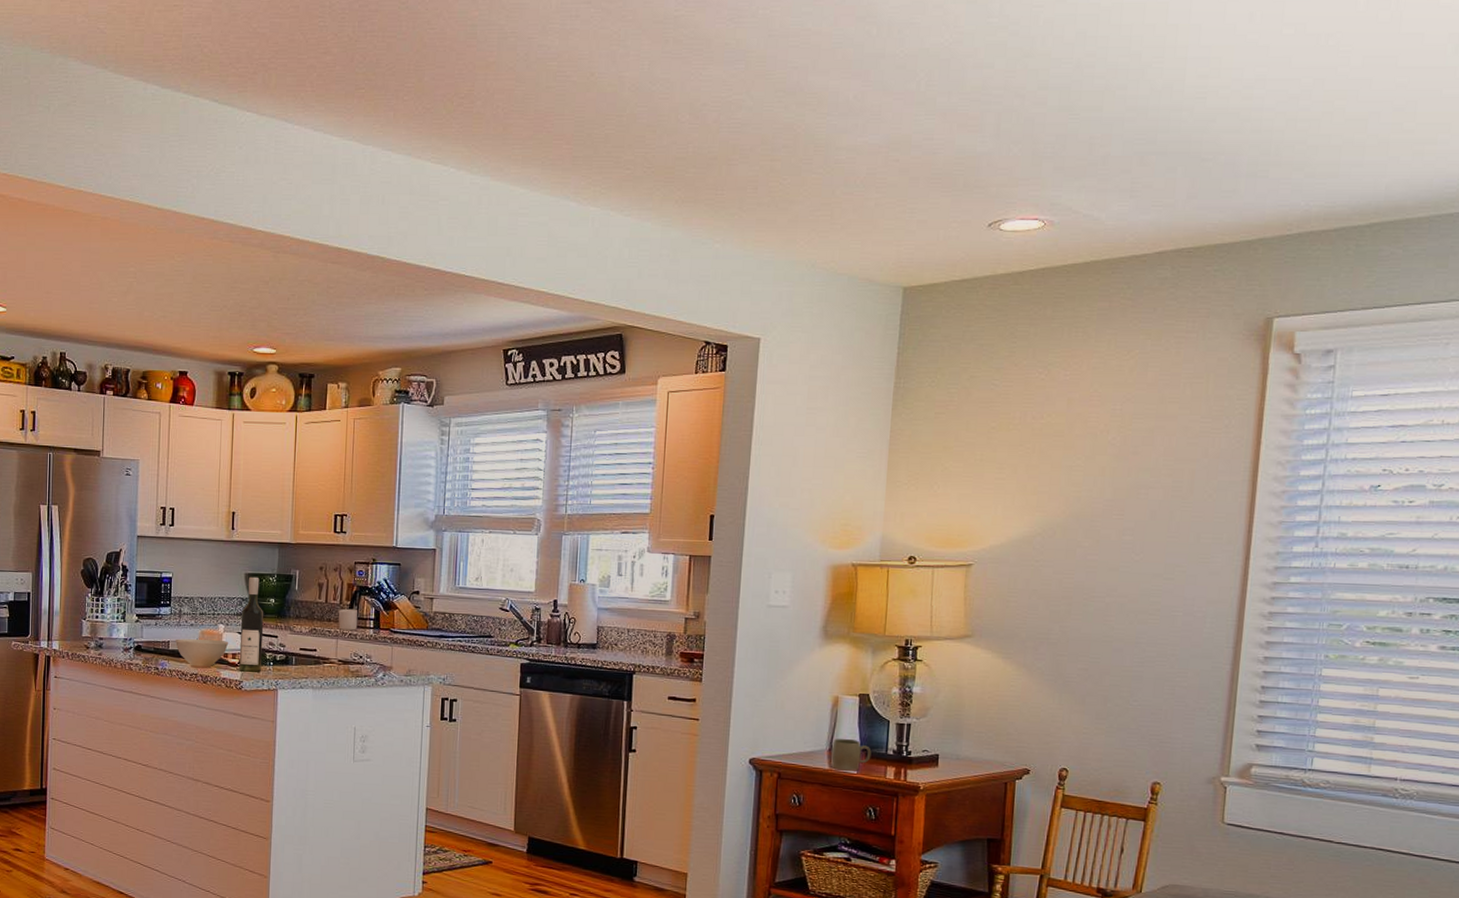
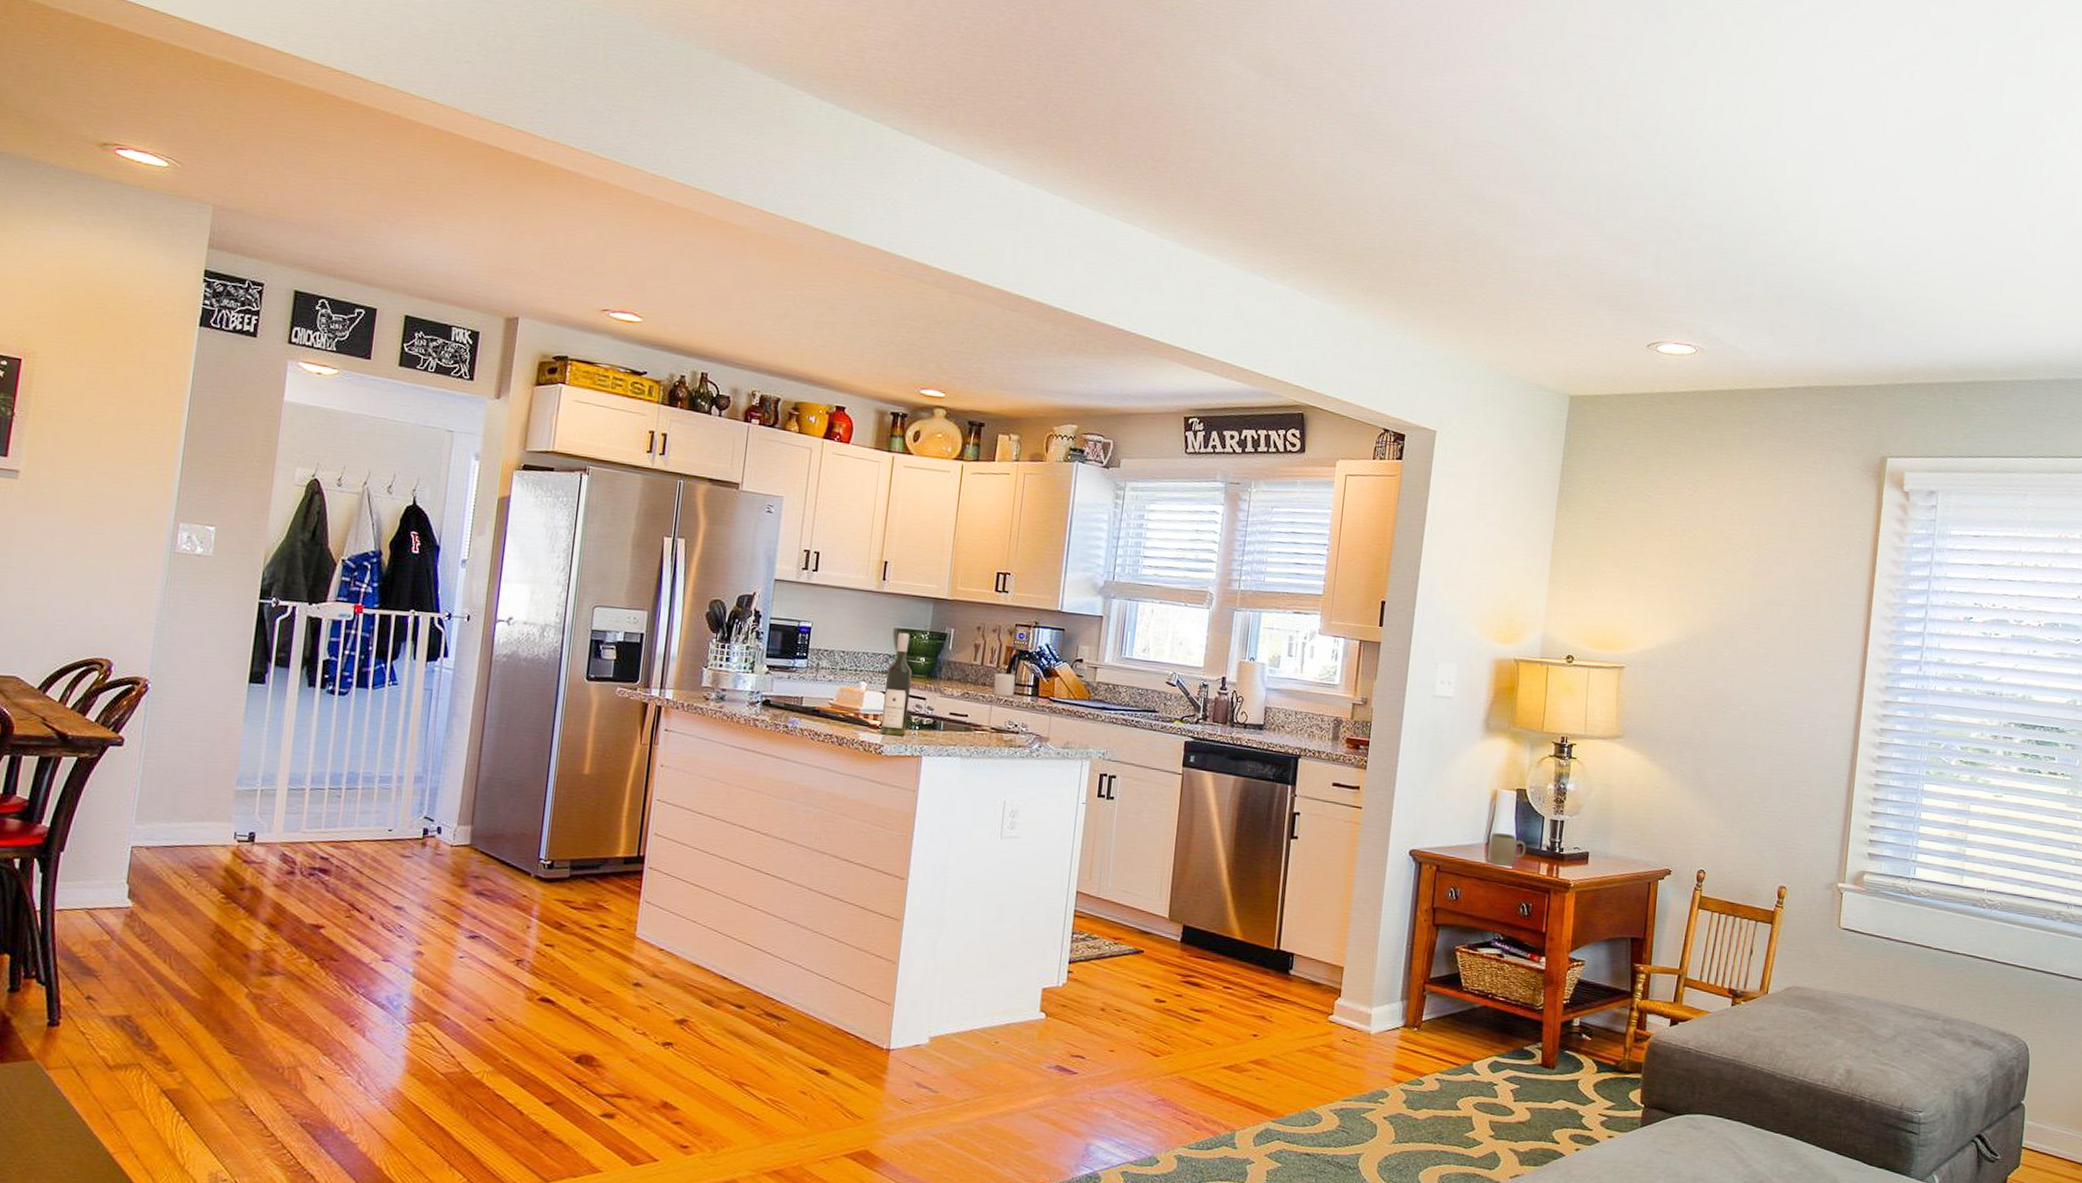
bowl: present [175,639,229,669] -> none [810,695,871,730]

